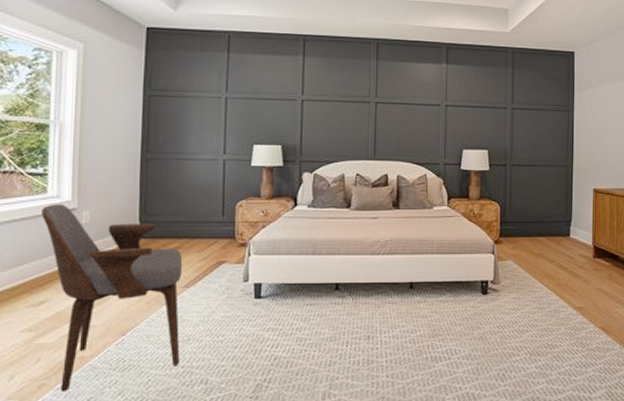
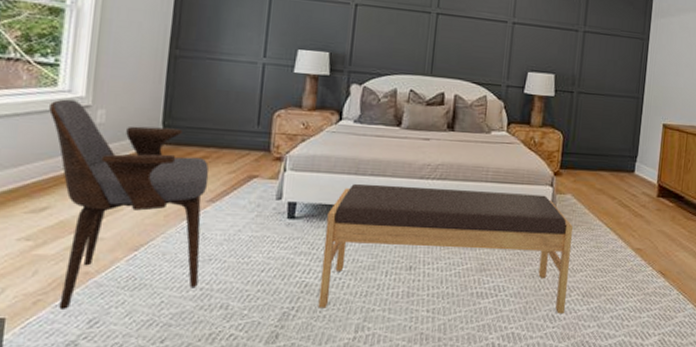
bench: none [287,262,516,379] -> present [318,183,573,314]

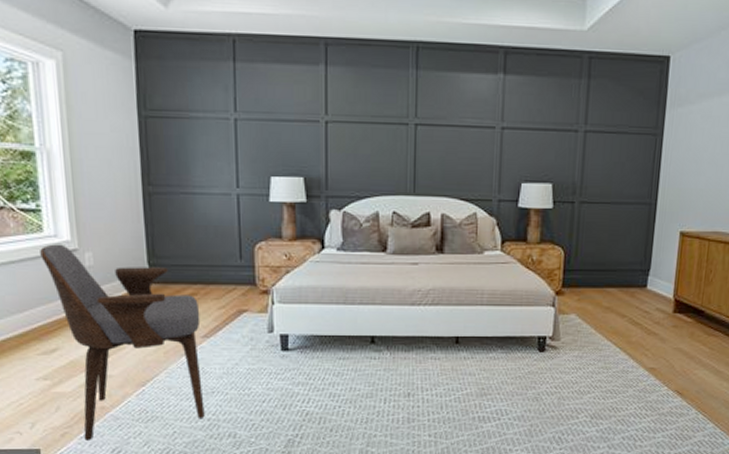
bench: present [318,183,573,314] -> none [320,313,578,436]

